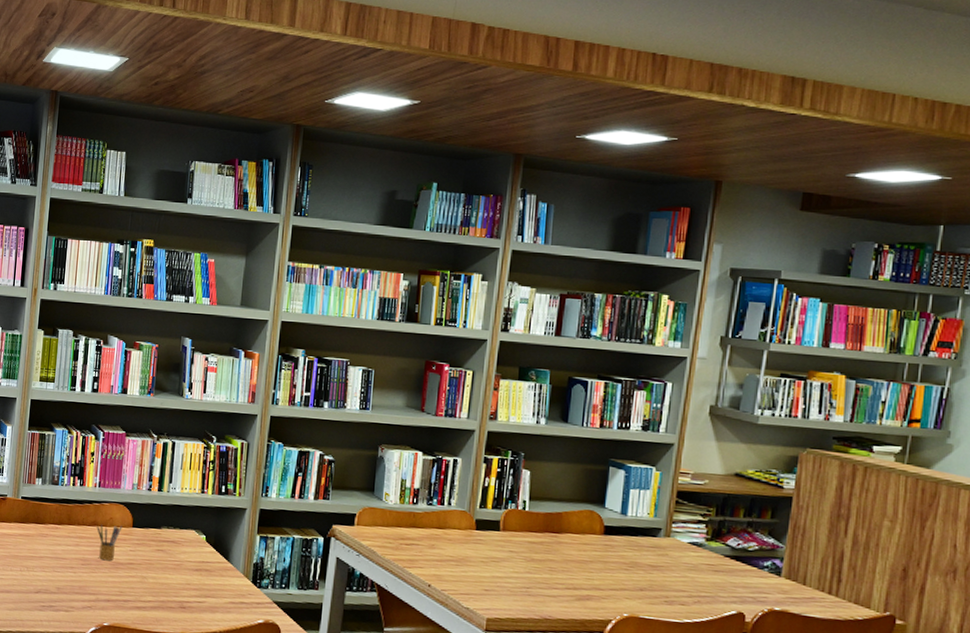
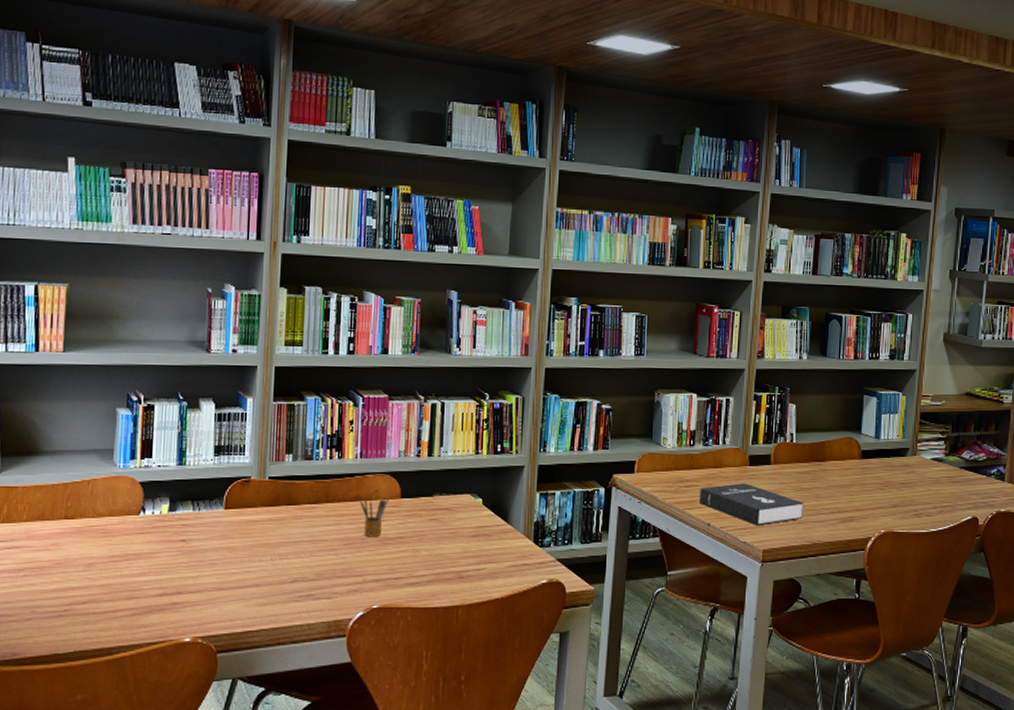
booklet: none [419,546,535,593] -> present [698,483,804,526]

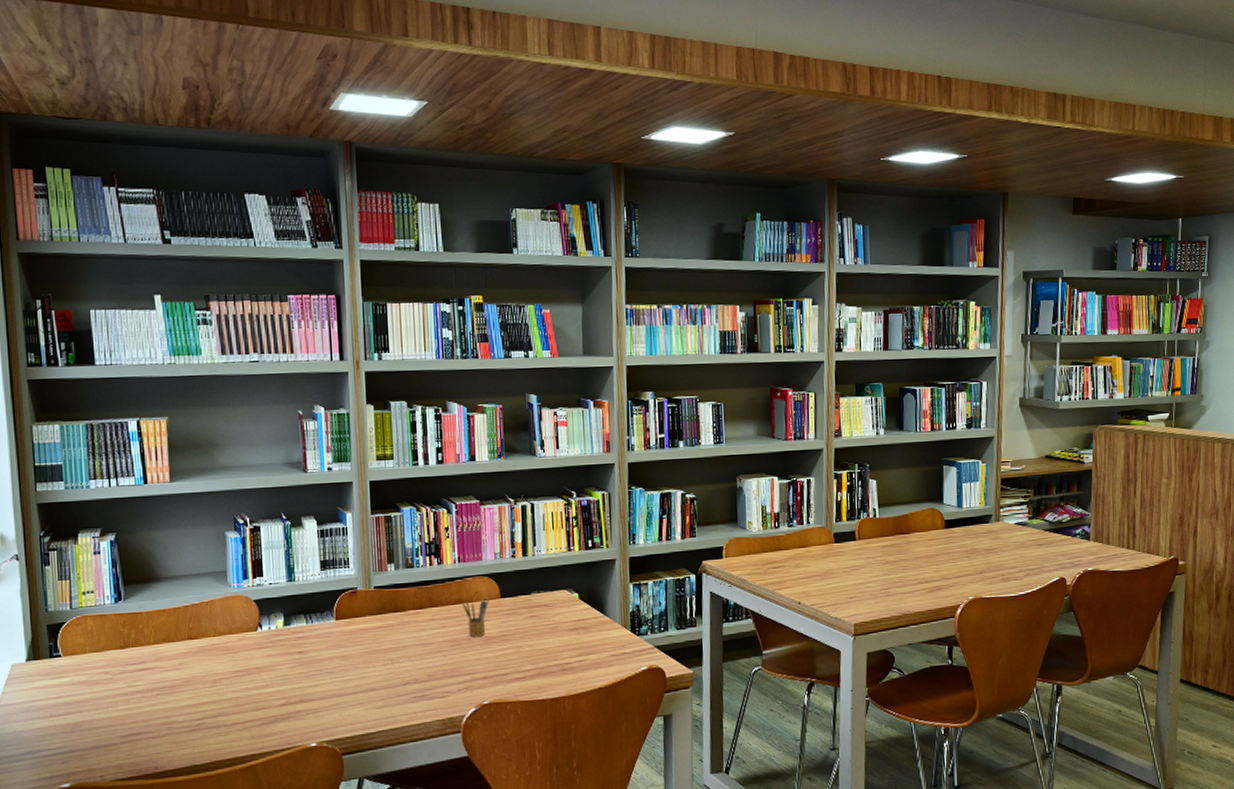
booklet: present [698,483,804,526] -> none [787,560,891,601]

